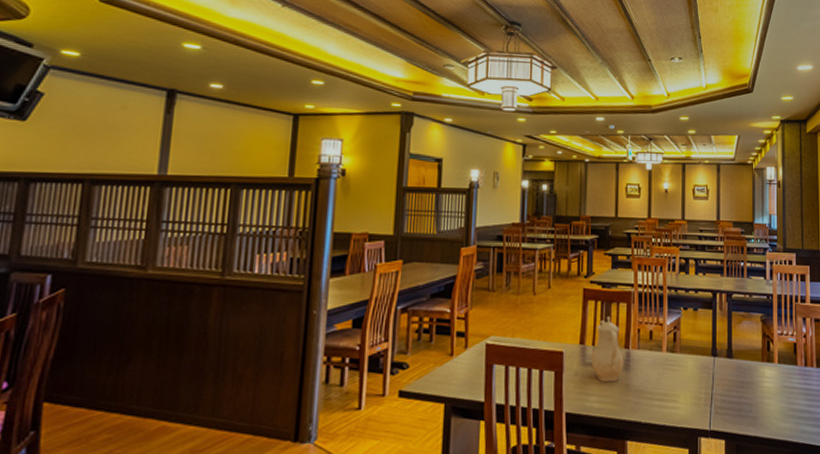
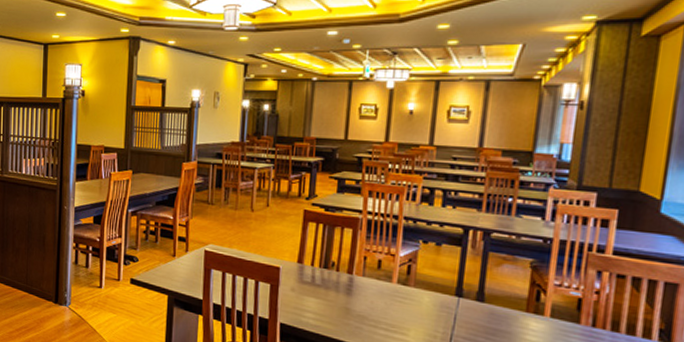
teapot: present [591,316,624,382] -> none [309,240,346,303]

